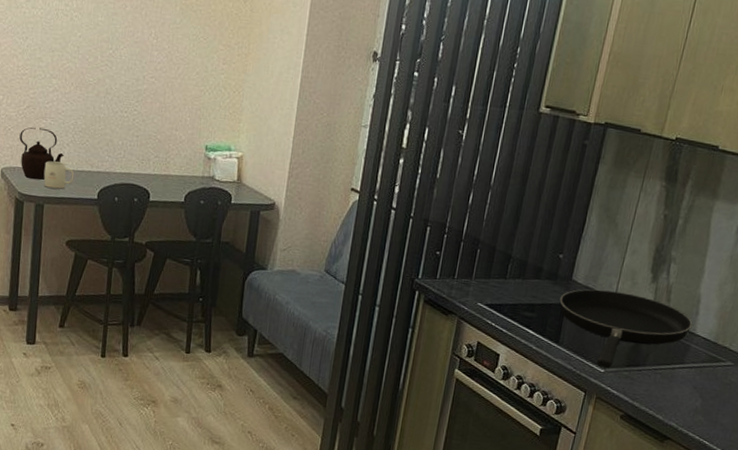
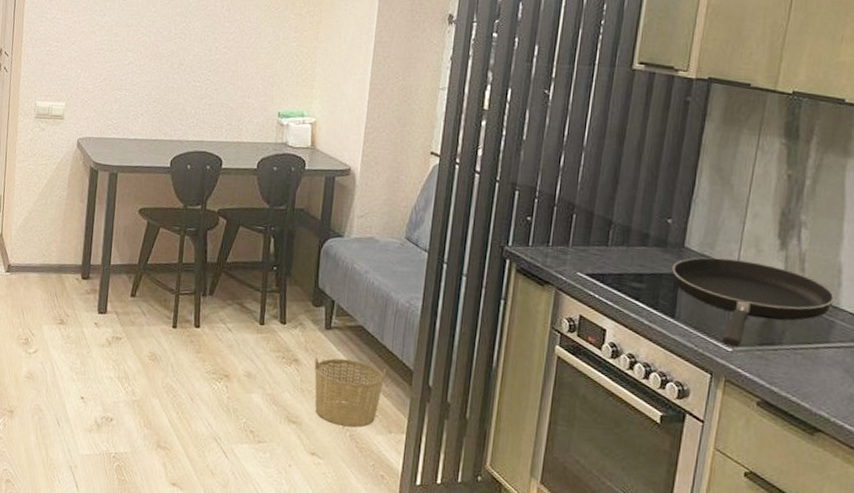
teapot: present [19,127,65,180] -> none [95,98,139,149]
mug: present [43,161,75,189] -> none [118,130,148,158]
basket: none [236,383,304,446] -> present [314,357,387,428]

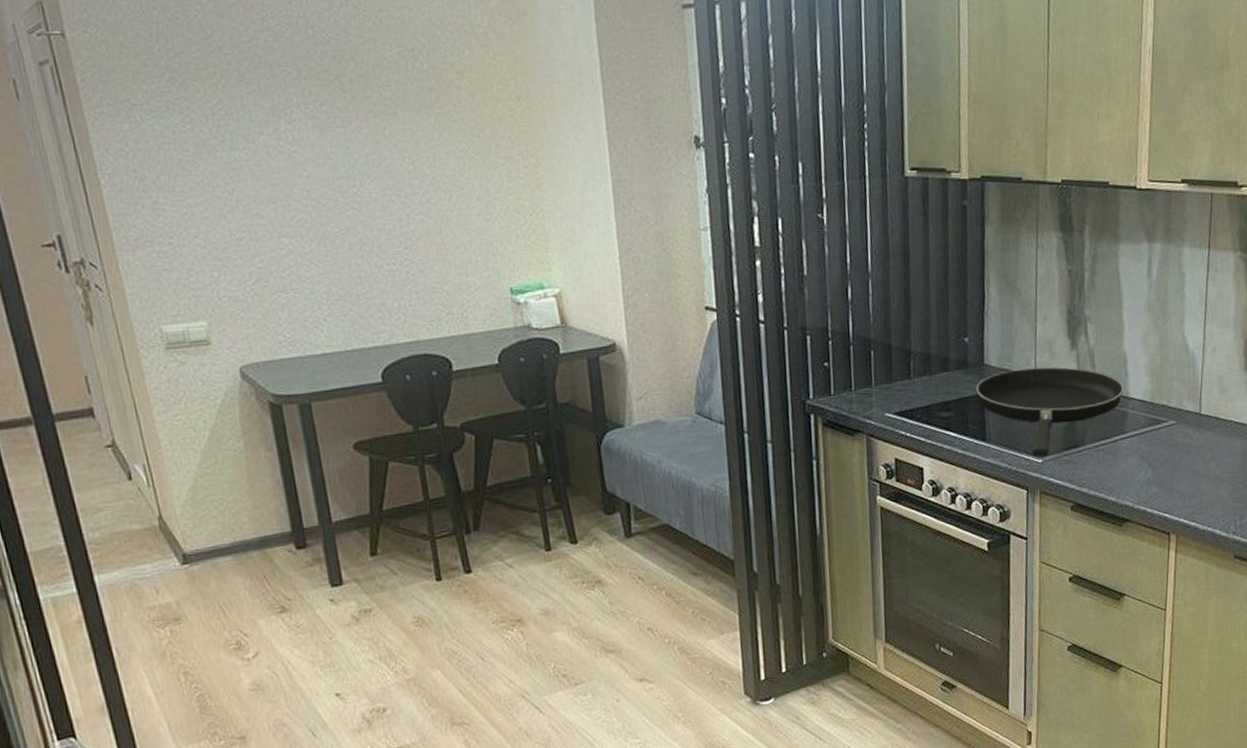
basket: present [314,357,387,428] -> none [621,564,705,641]

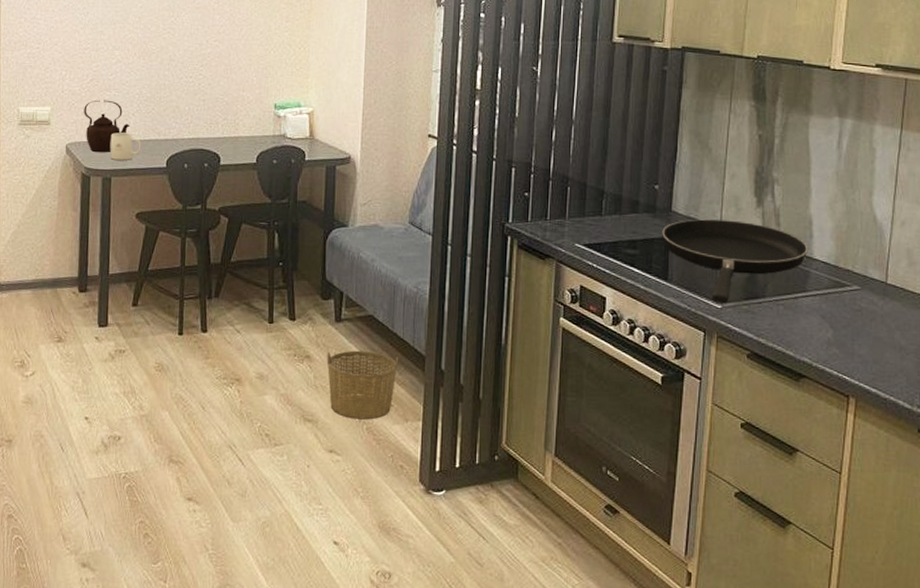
teapot: none [254,304,324,374] -> present [84,100,130,153]
mug: none [299,344,345,381] -> present [110,132,142,160]
basket: none [621,564,705,641] -> present [326,350,399,420]

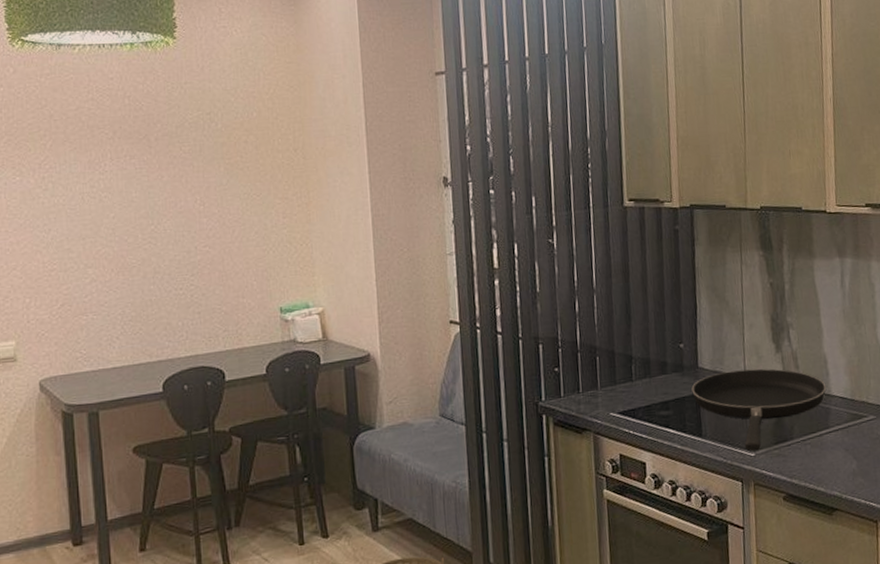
teapot: present [84,100,130,153] -> none [57,325,115,386]
mug: present [110,132,142,160] -> none [92,359,131,392]

